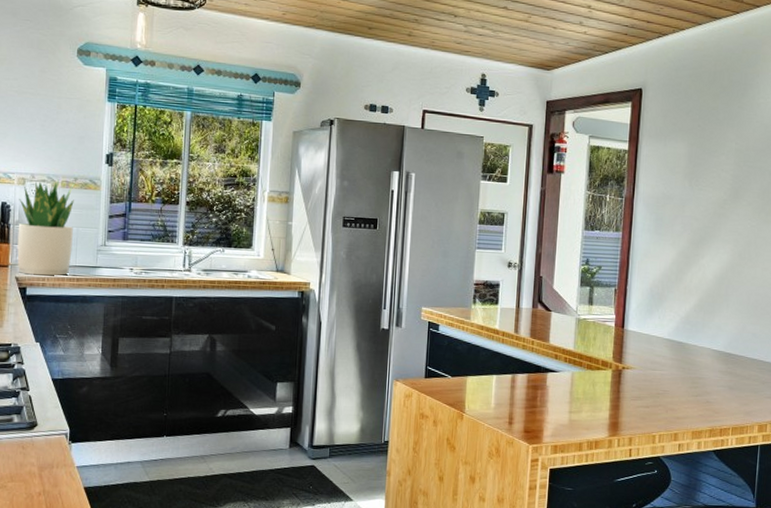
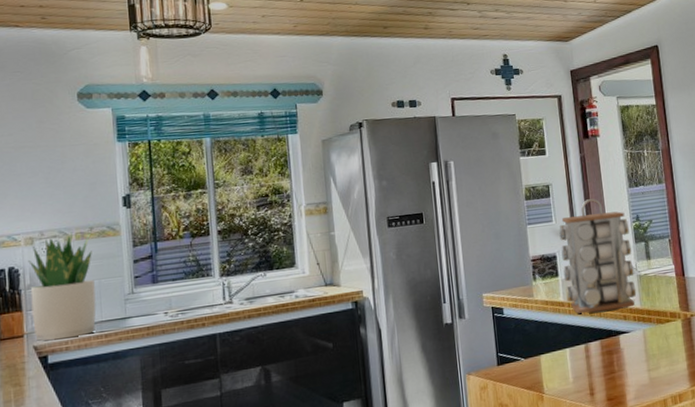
spice rack: none [502,233,577,348] -> present [559,198,637,314]

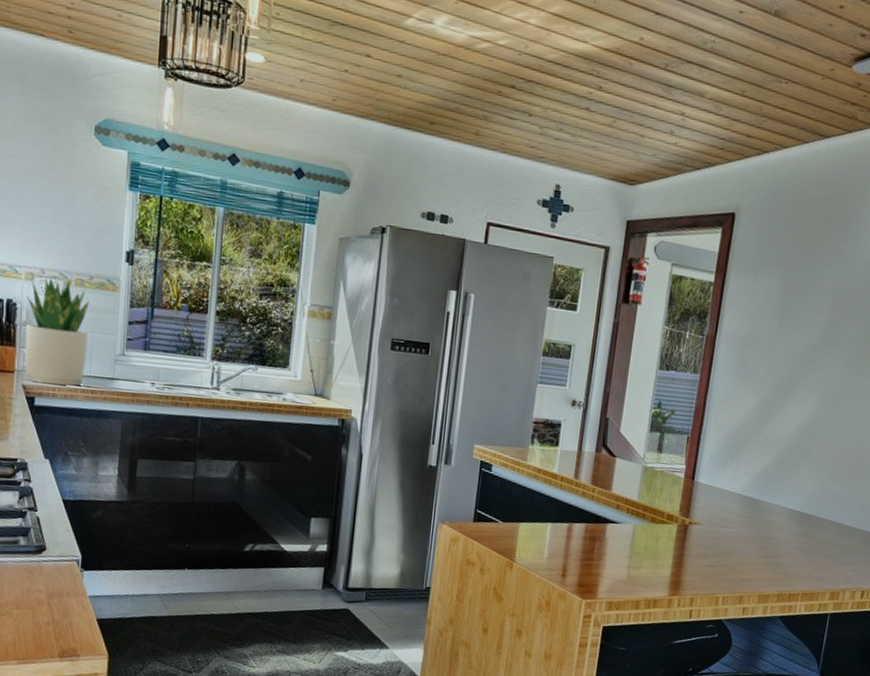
spice rack: present [559,198,637,314] -> none [561,370,648,498]

